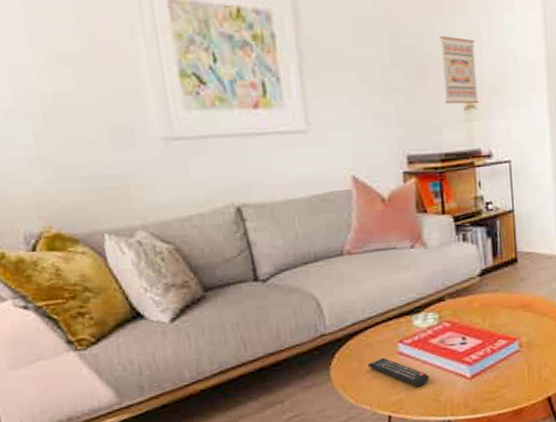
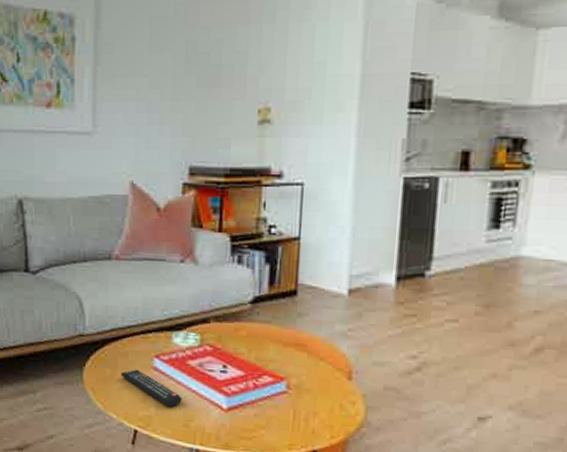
wall art: present [439,35,479,104] -> none [237,44,279,119]

